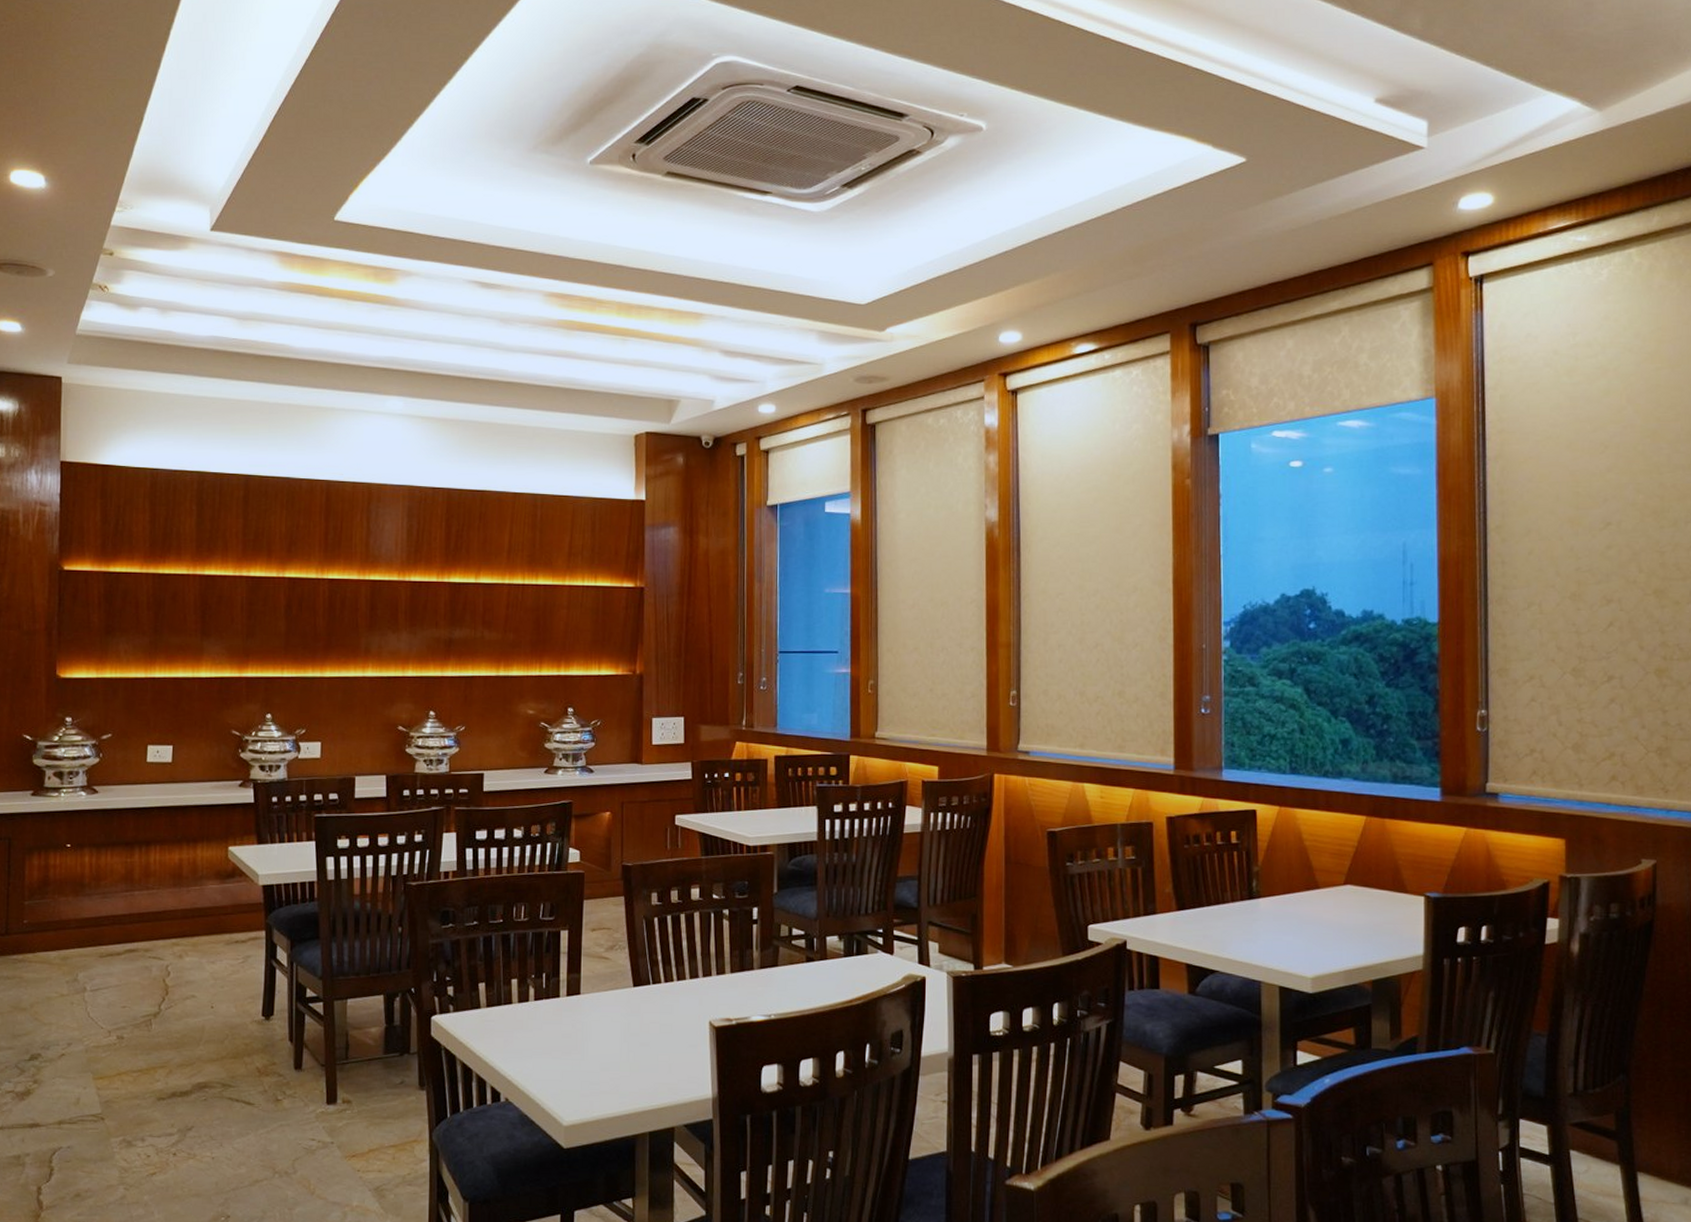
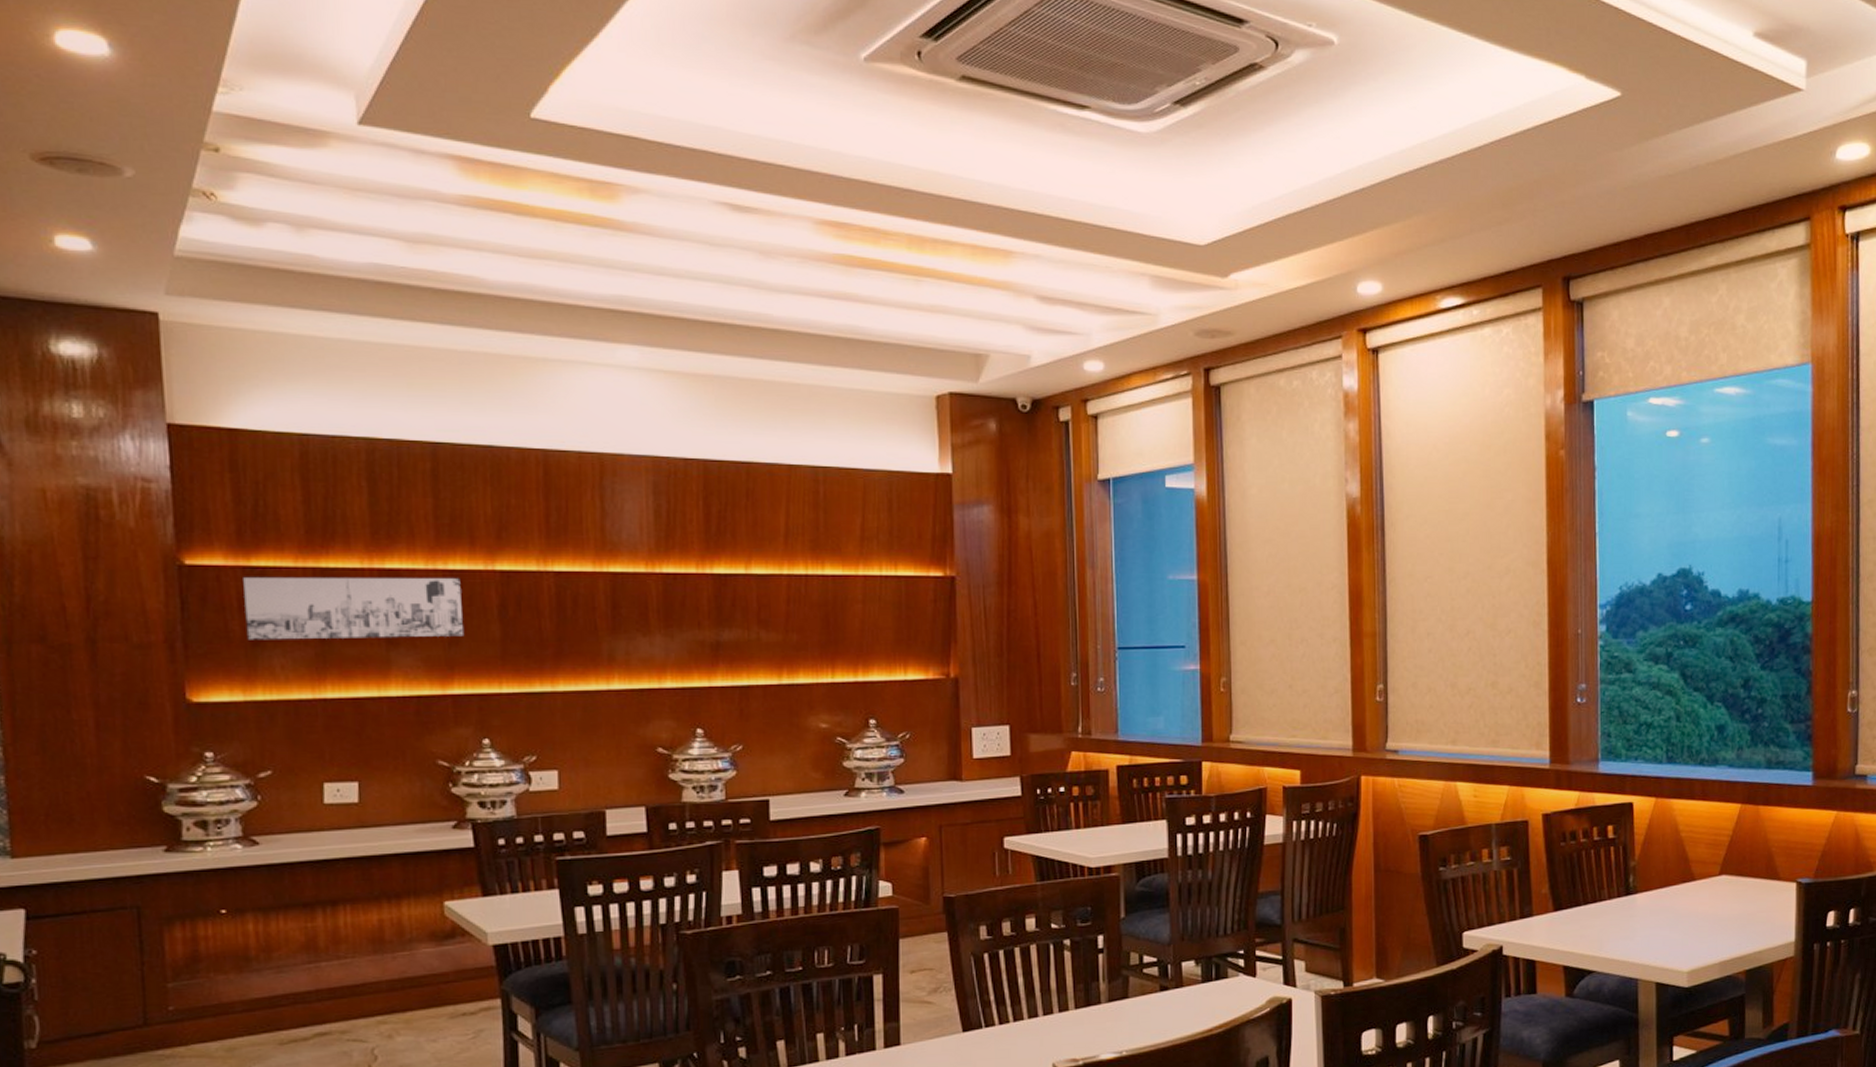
wall art: none [102,579,259,631] -> present [243,576,465,640]

